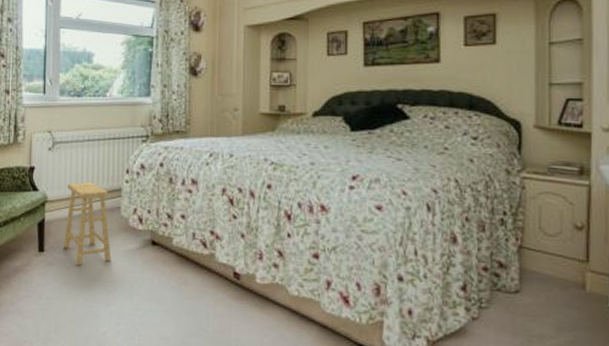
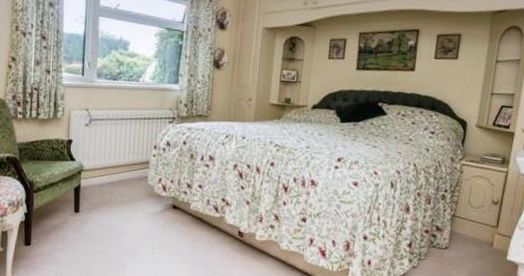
footstool: present [63,181,112,266] -> none [96,154,138,225]

